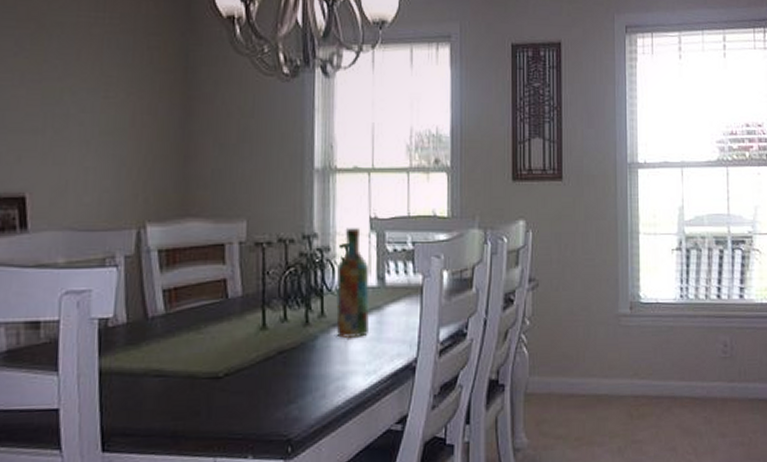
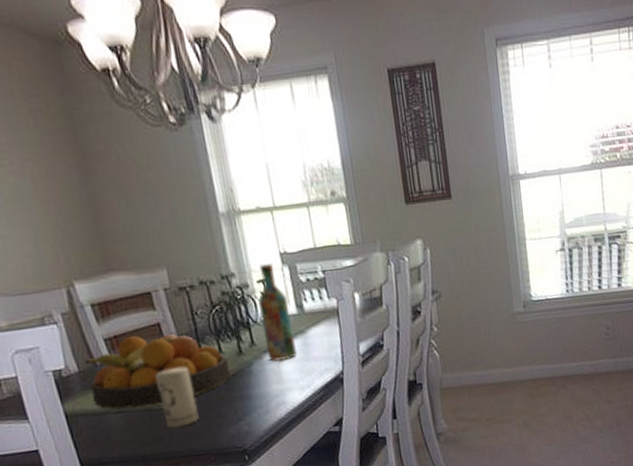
fruit bowl: none [134,291,291,373] -> present [85,333,230,409]
candle: none [207,331,246,403] -> present [155,367,199,428]

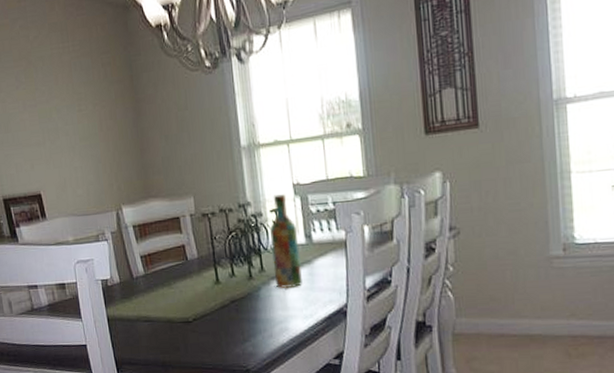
fruit bowl: present [85,333,230,409] -> none [125,255,240,319]
candle: present [155,367,199,428] -> none [178,286,211,341]

